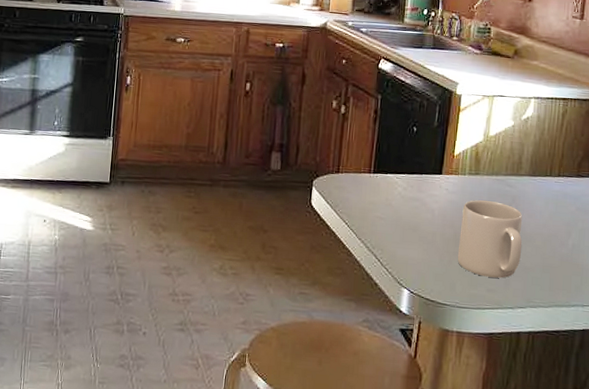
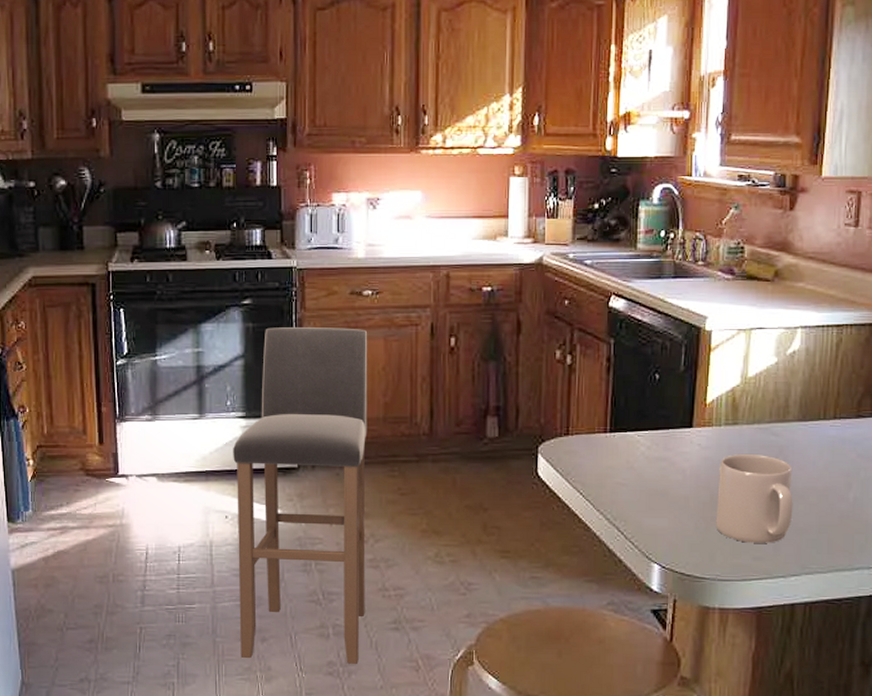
bar stool: none [45,62,178,359] -> present [233,327,368,664]

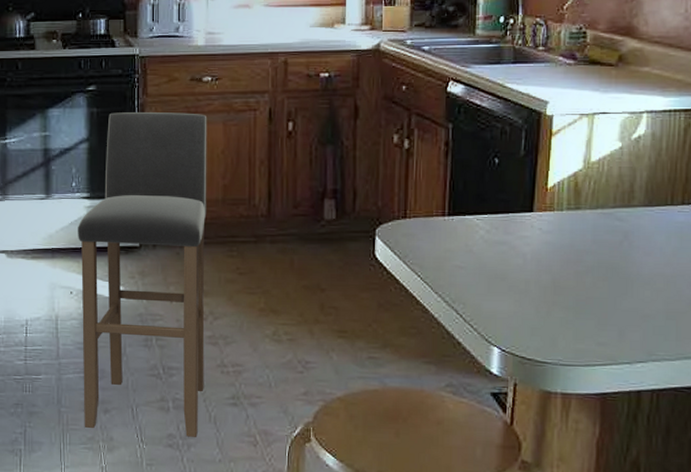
mug: present [715,454,793,543] -> none [557,239,639,329]

